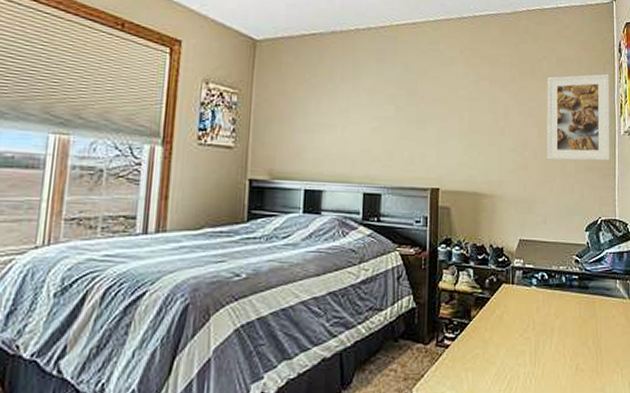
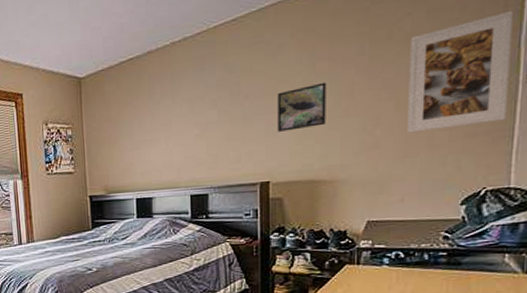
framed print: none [447,99,488,140] -> present [277,82,327,132]

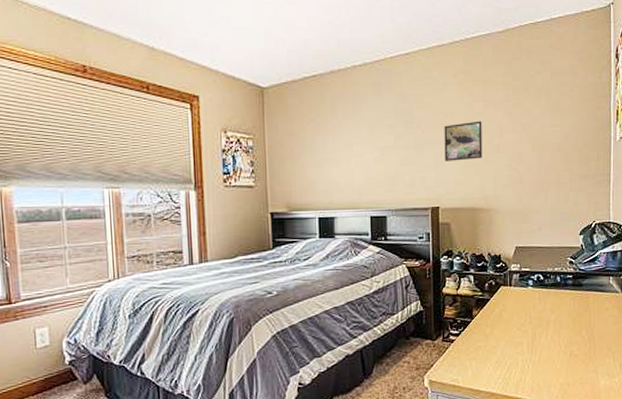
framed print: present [407,10,513,133] -> none [541,81,605,172]

